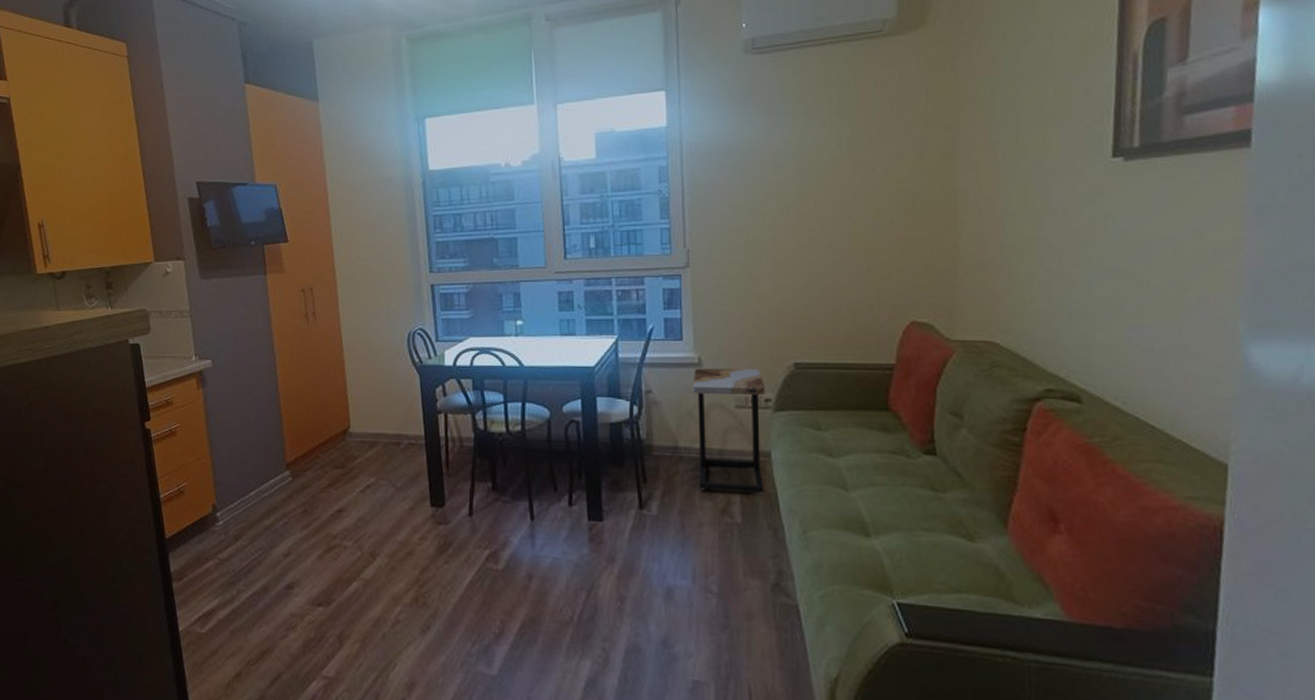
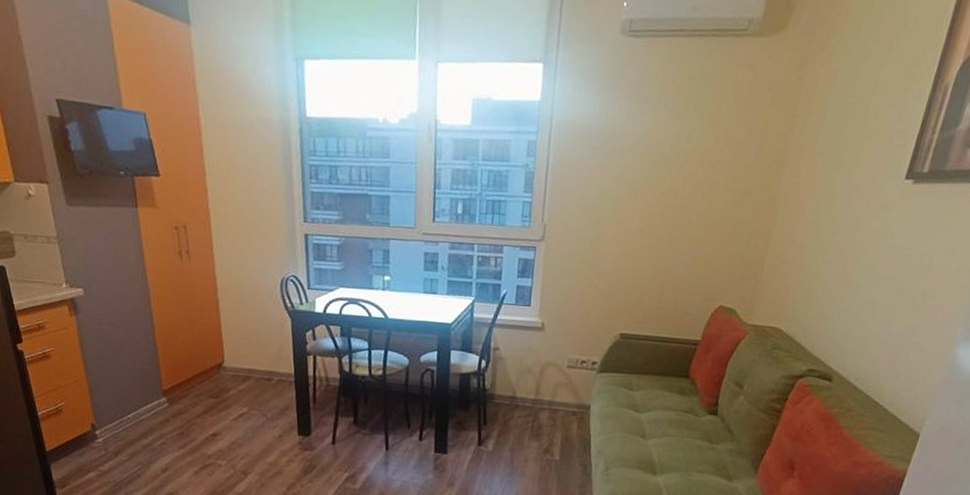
side table: present [692,368,766,494] -> none [528,331,594,438]

